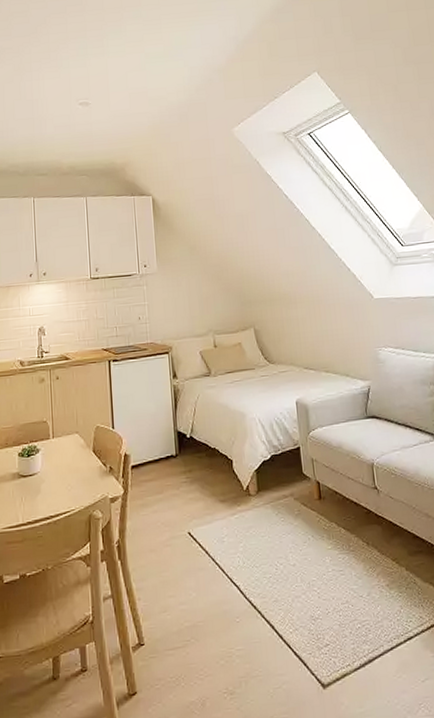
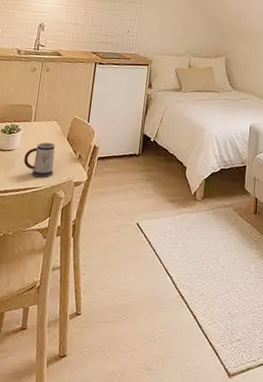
mug: none [49,458,85,500] -> present [23,142,55,178]

